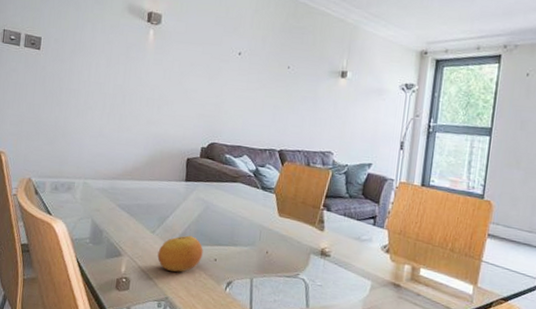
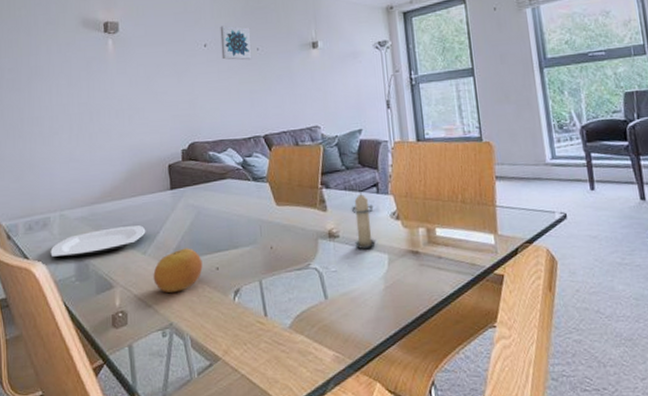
plate: none [70,203,158,224] -> present [50,225,146,258]
wall art: none [253,37,285,76] -> present [220,25,252,60]
candle: none [343,219,368,273] -> present [351,190,377,249]

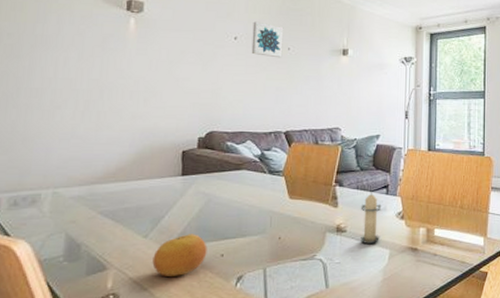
plate: present [50,225,146,258] -> none [36,209,150,236]

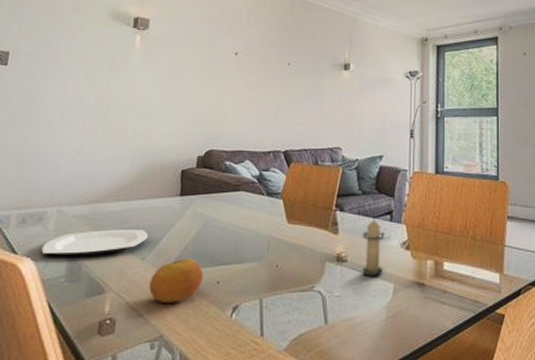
plate: none [36,209,150,236] -> present [41,229,148,256]
wall art: present [251,21,284,58] -> none [251,36,284,74]

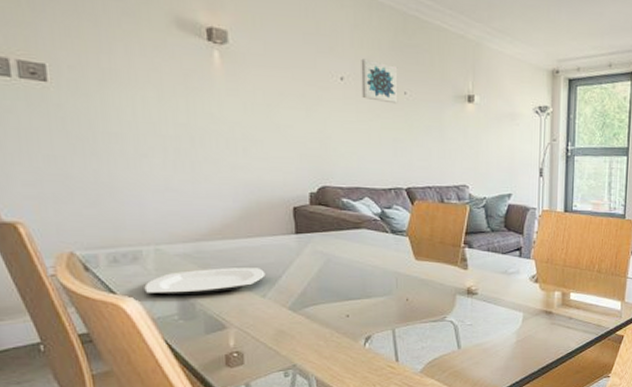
fruit: present [149,258,204,304] -> none [274,294,331,337]
wall art: none [251,36,284,74] -> present [361,58,398,104]
candle: present [362,217,385,276] -> none [492,253,515,306]

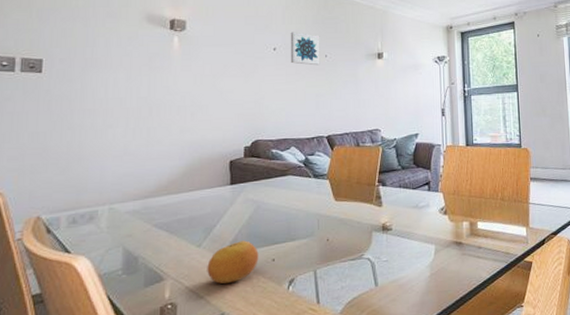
plate: present [144,268,266,294] -> none [95,219,202,252]
fruit: none [274,294,331,337] -> present [207,240,259,285]

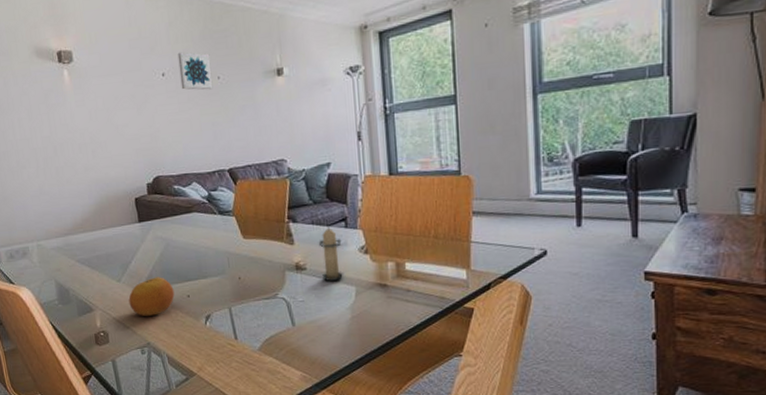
candle: none [404,188,426,241] -> present [318,225,344,281]

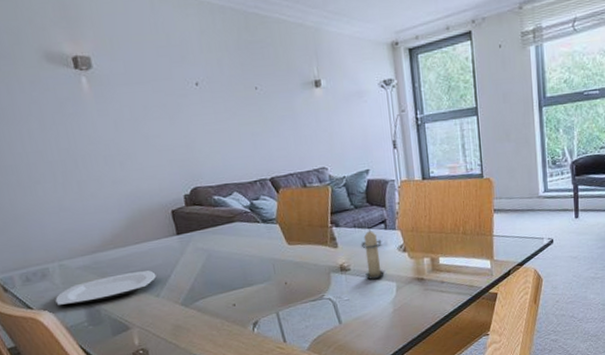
plate: none [32,255,119,283] -> present [55,270,157,306]
fruit: present [128,277,175,317] -> none [169,288,220,330]
wall art: present [177,52,213,90] -> none [211,61,251,100]

